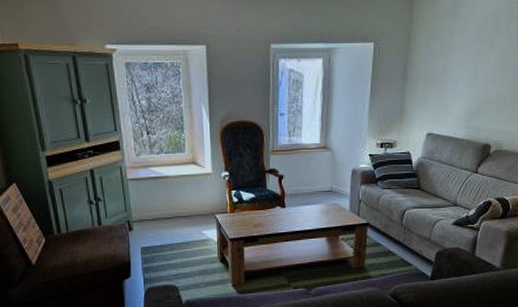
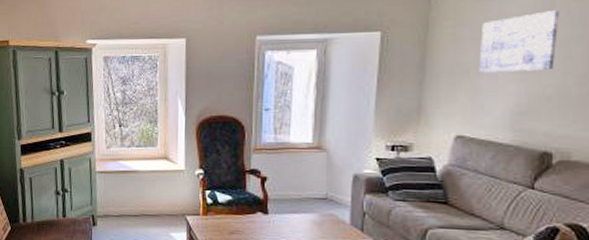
wall art: none [445,28,502,80] -> present [479,10,560,73]

